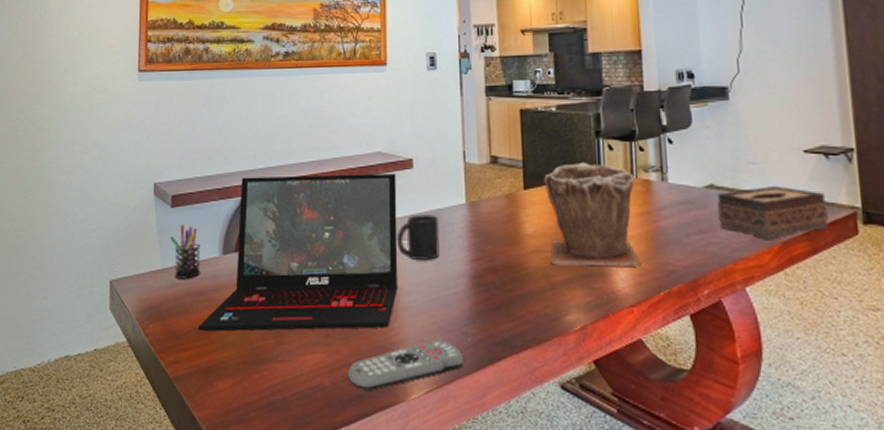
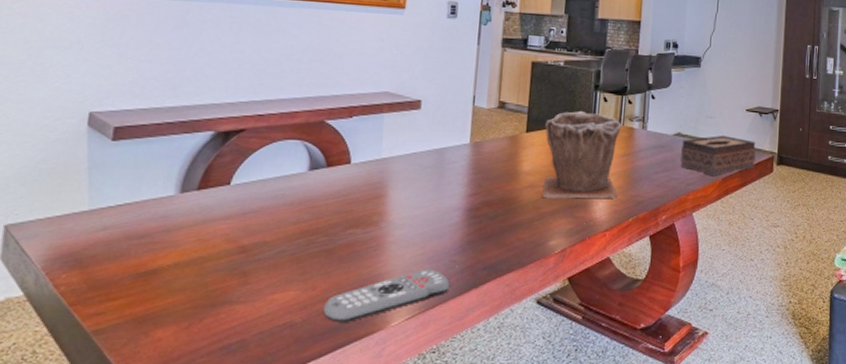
pen holder: present [169,224,201,279] -> none [104,159,150,221]
laptop: present [198,173,398,332] -> none [135,110,402,276]
mug: present [396,214,440,260] -> none [394,153,441,196]

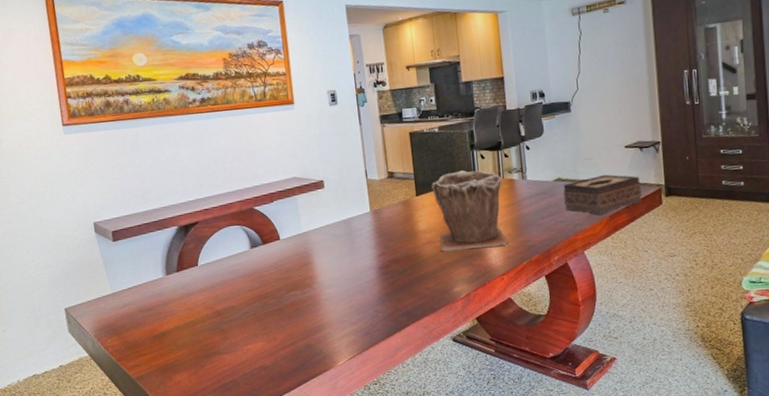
remote control: present [323,269,450,322] -> none [285,318,378,364]

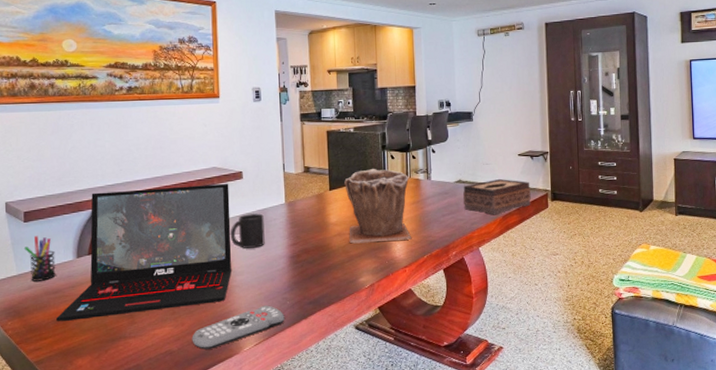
pen holder: none [115,254,148,300] -> present [23,235,56,282]
laptop: none [152,193,320,338] -> present [56,183,231,321]
remote control: none [285,318,378,364] -> present [192,305,285,350]
mug: none [315,223,352,261] -> present [230,213,265,249]

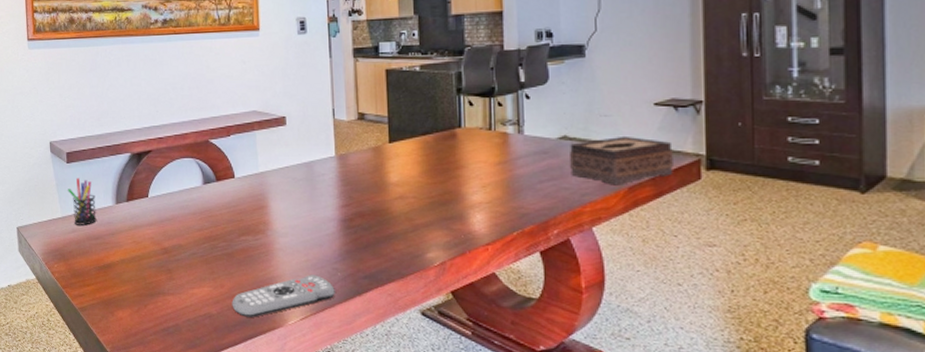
laptop: present [56,183,231,321] -> none [98,129,274,270]
mug: present [230,213,265,249] -> none [272,166,312,207]
plant pot: present [344,169,412,244] -> none [408,118,497,211]

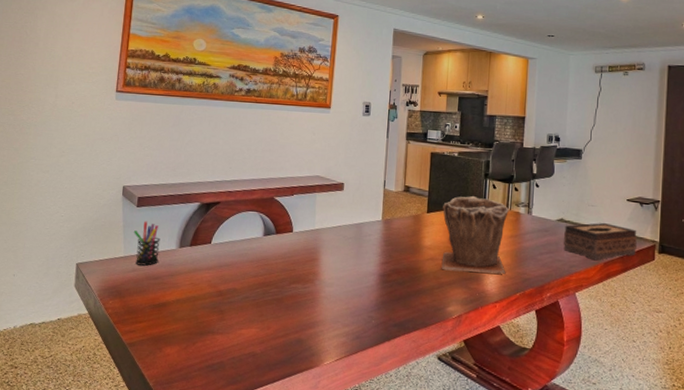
remote control: present [232,274,335,318] -> none [275,321,368,358]
plant pot: none [408,118,497,211] -> present [441,196,509,274]

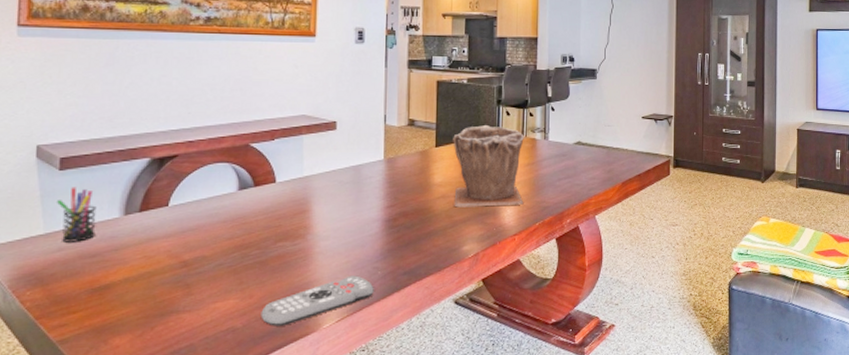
remote control: none [275,321,368,358] -> present [261,275,374,326]
tissue box: present [563,222,637,261] -> none [582,141,653,181]

